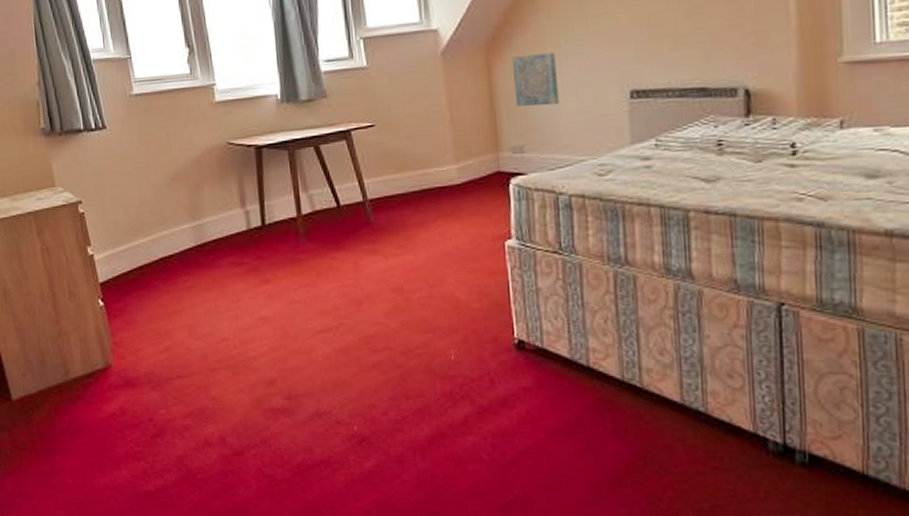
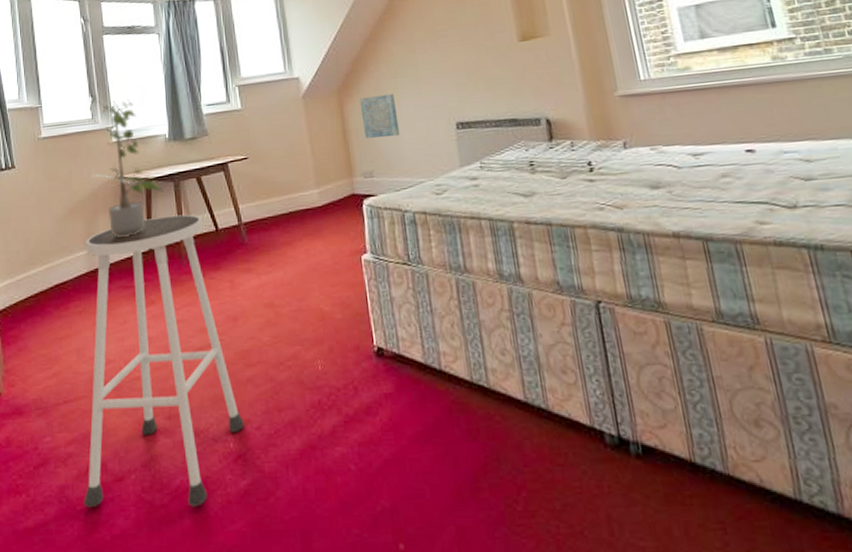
stool: none [191,187,369,483] -> present [83,214,245,508]
potted plant: none [193,50,276,210] -> present [91,98,163,237]

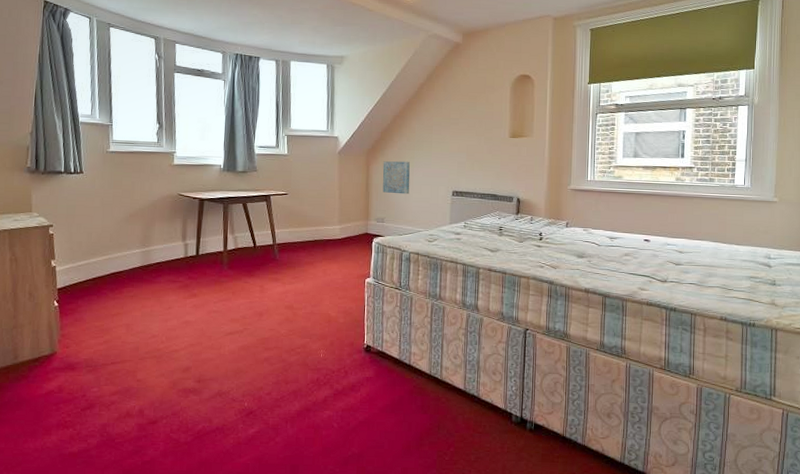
stool: present [83,214,245,508] -> none [121,230,258,445]
potted plant: present [91,98,163,237] -> none [152,130,213,242]

